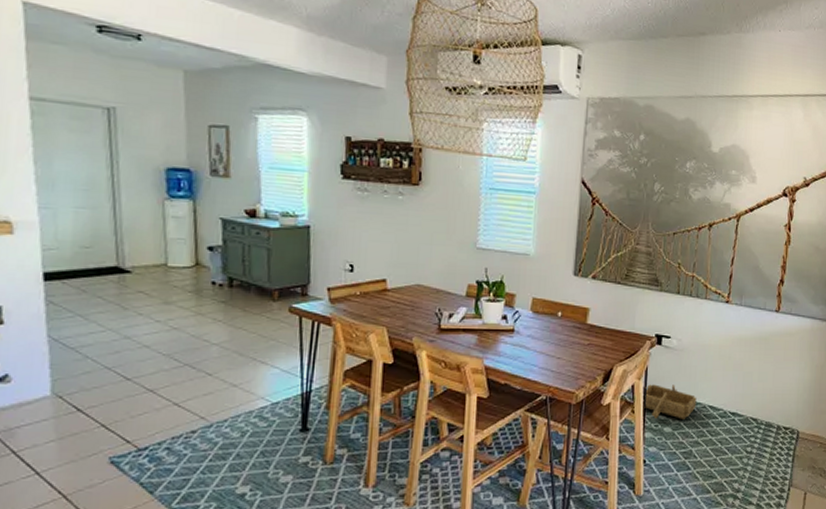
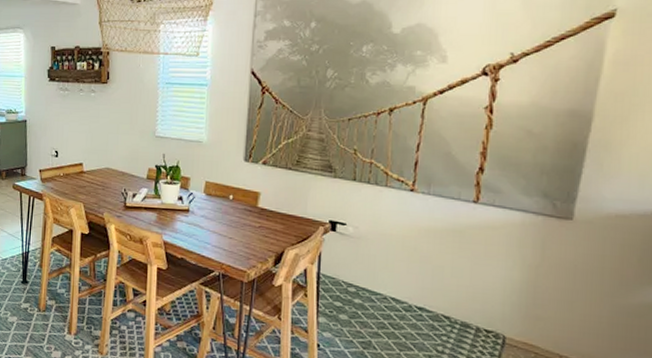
wooden boat: present [644,384,697,419] -> none [318,270,376,309]

